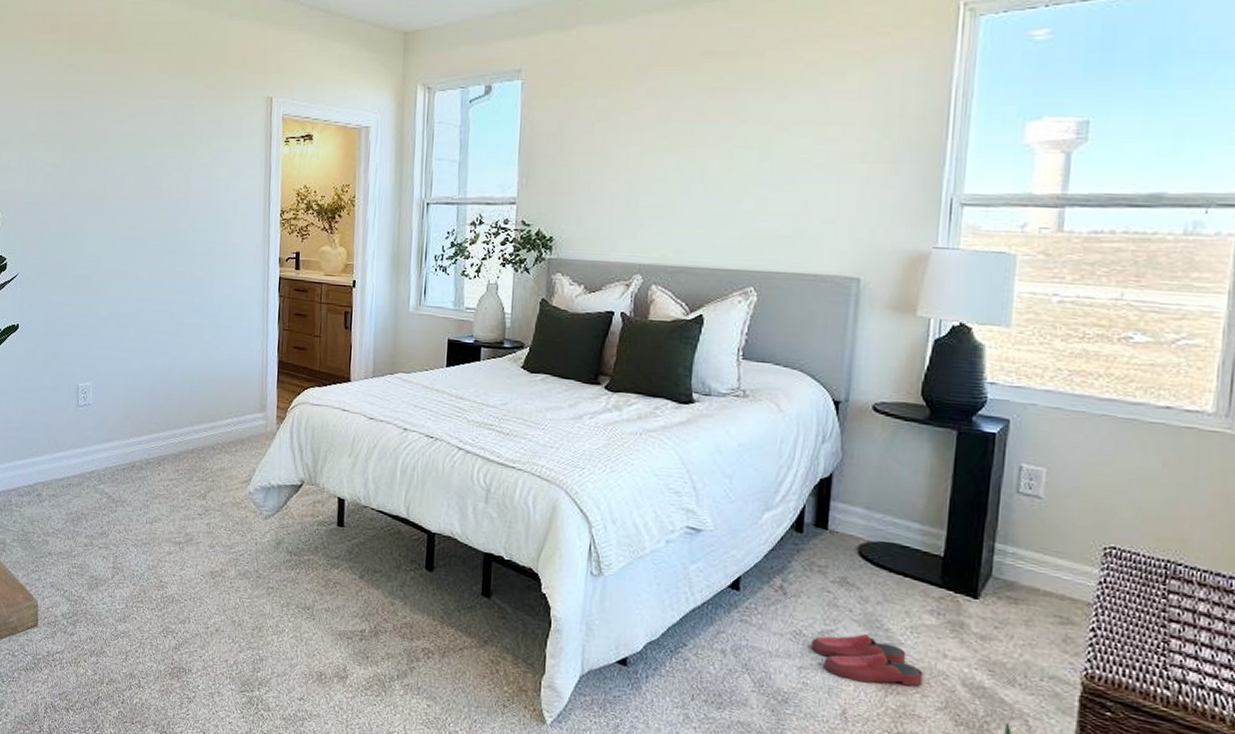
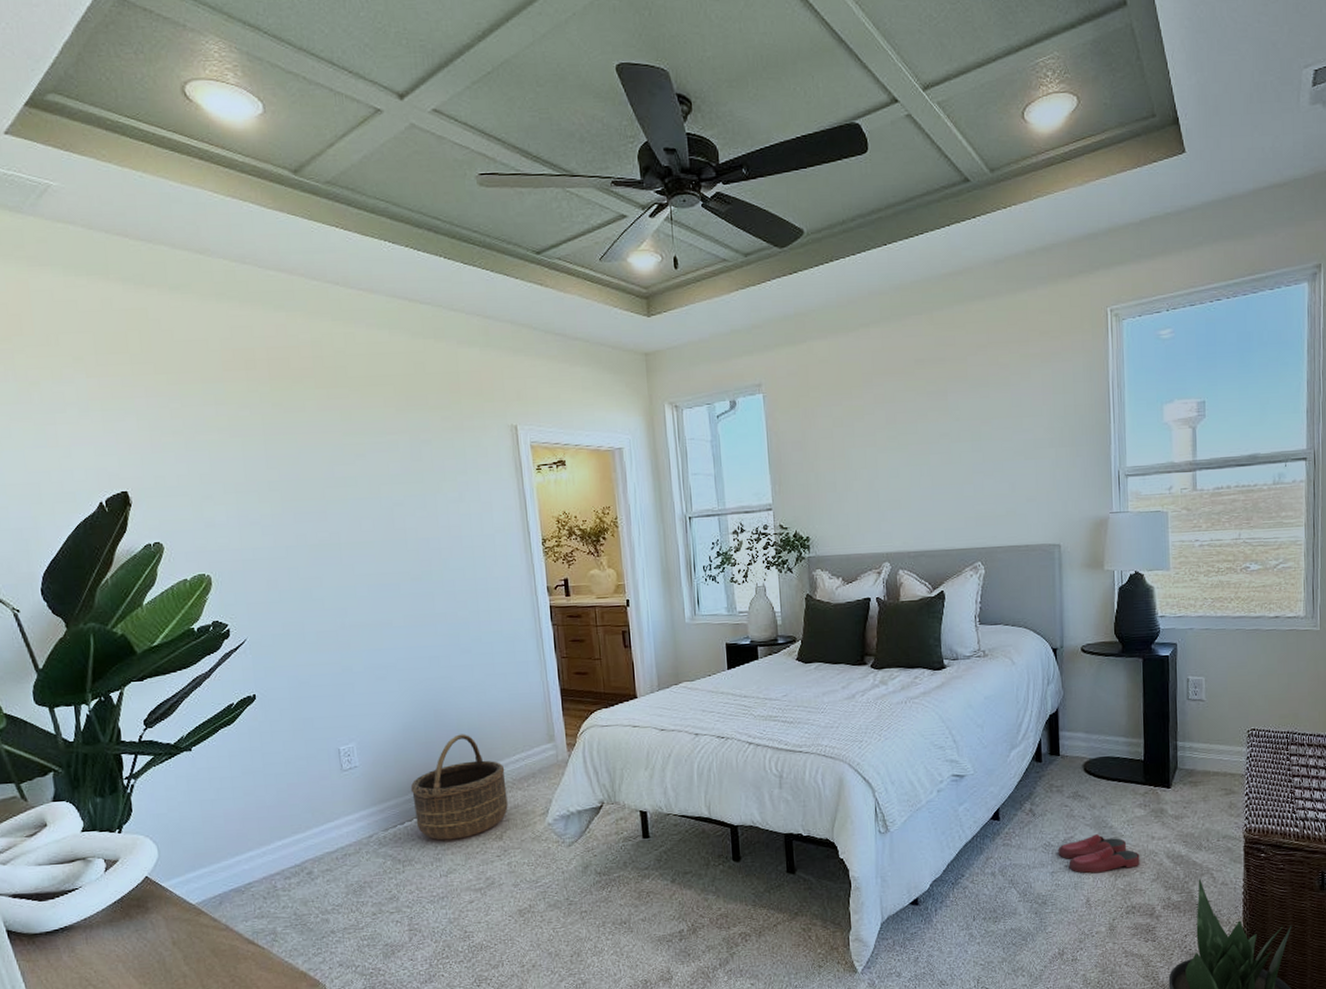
basket: none [132,389,217,491] -> present [410,734,508,841]

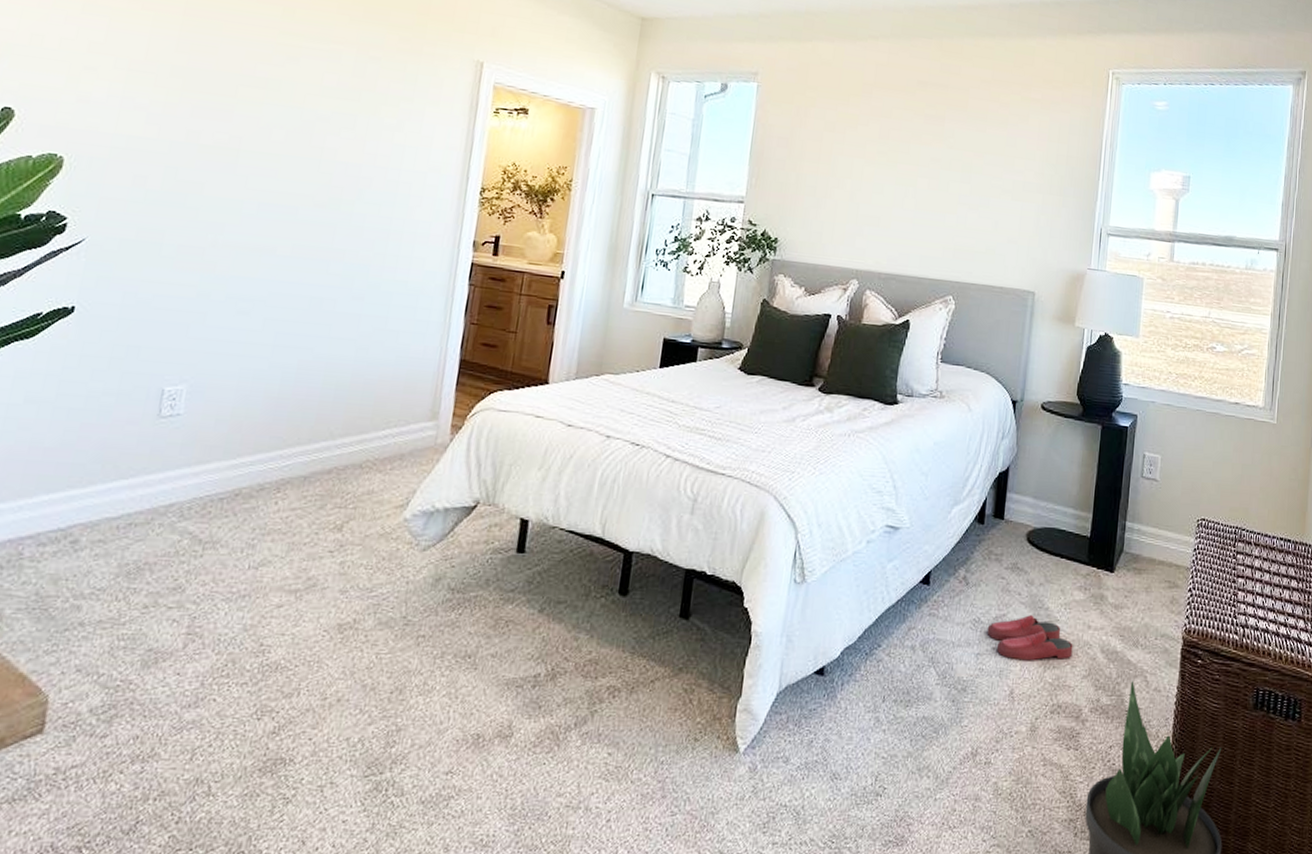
basket: present [410,734,508,841] -> none [236,394,368,524]

